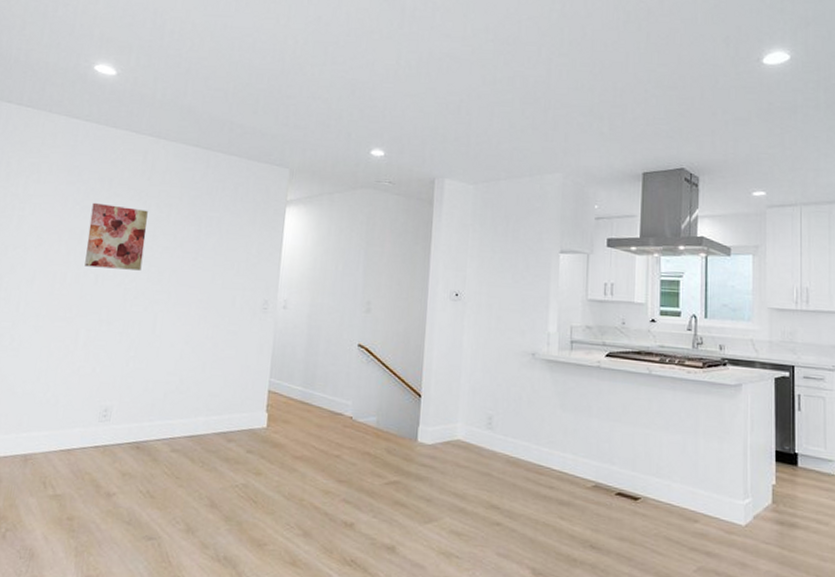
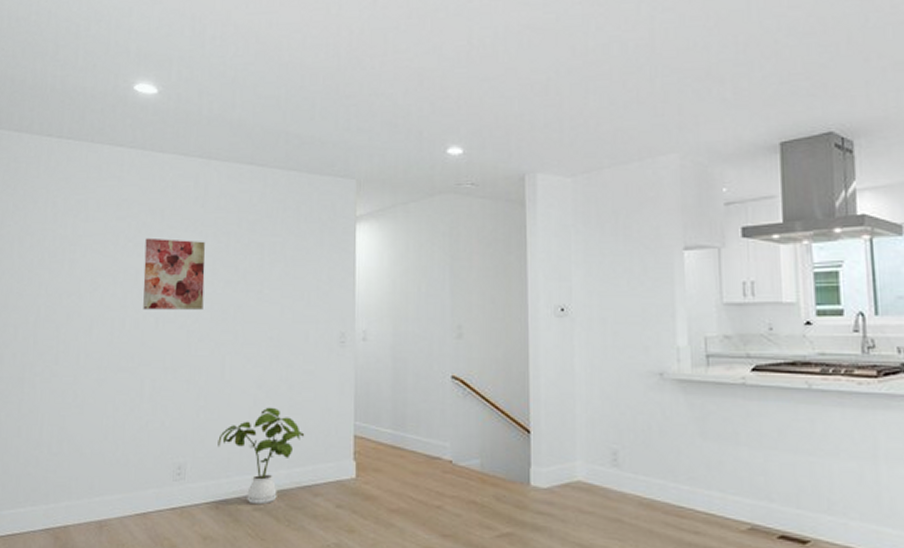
house plant: none [143,361,224,447] -> present [218,407,305,505]

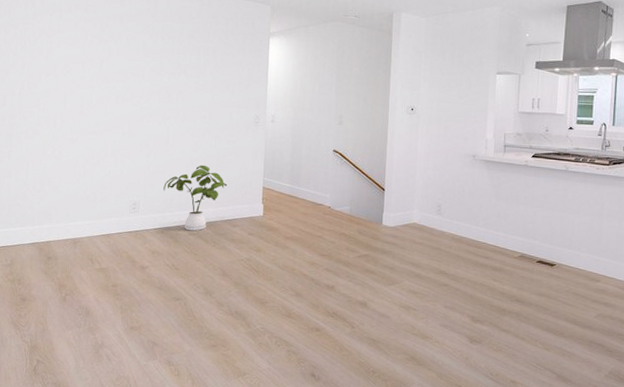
wall art: present [143,237,205,310] -> none [106,36,155,93]

